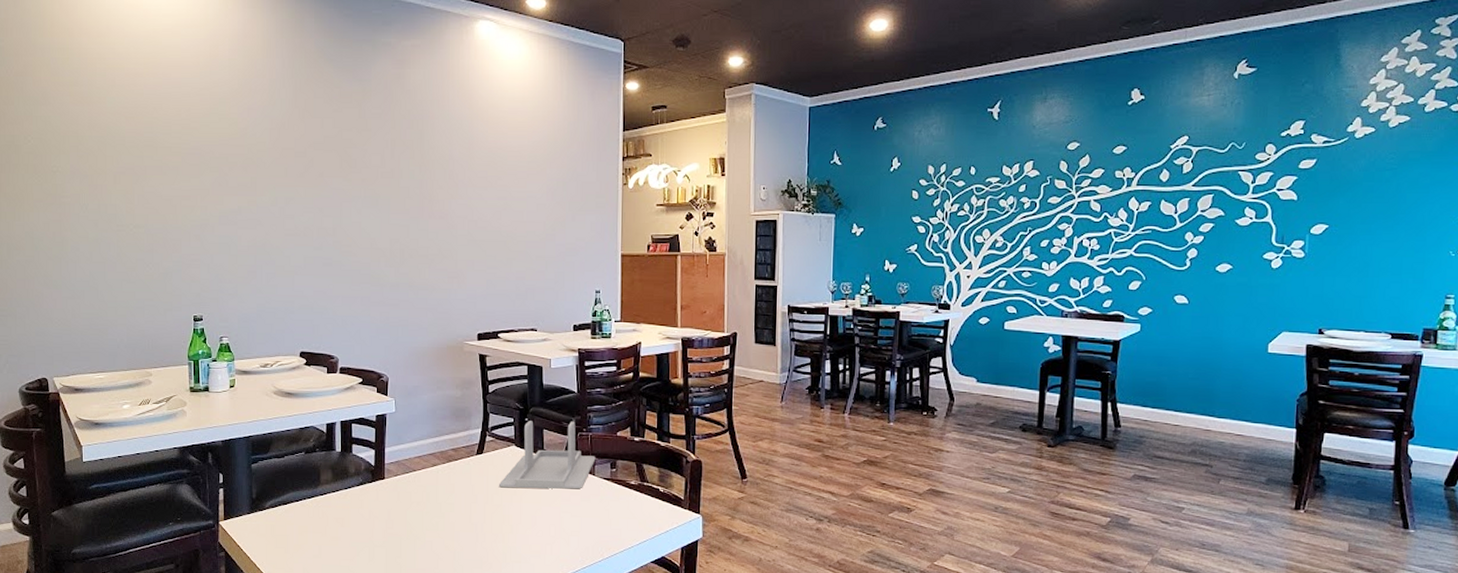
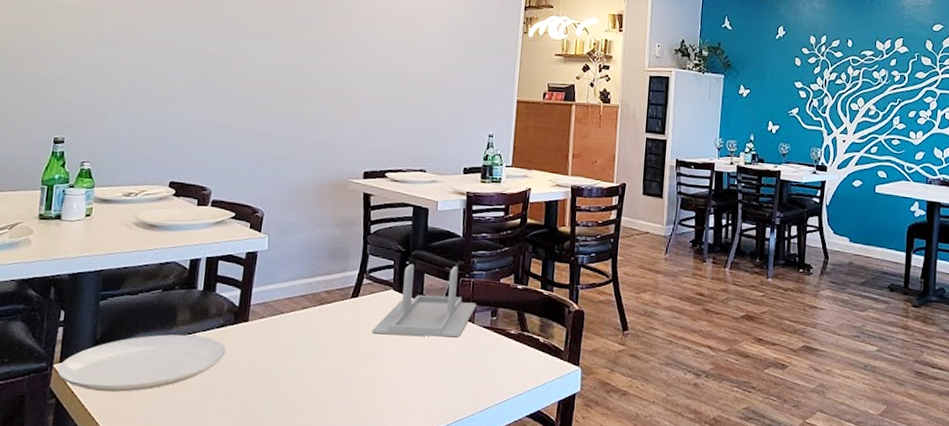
plate: none [223,492,368,545] -> present [57,334,227,392]

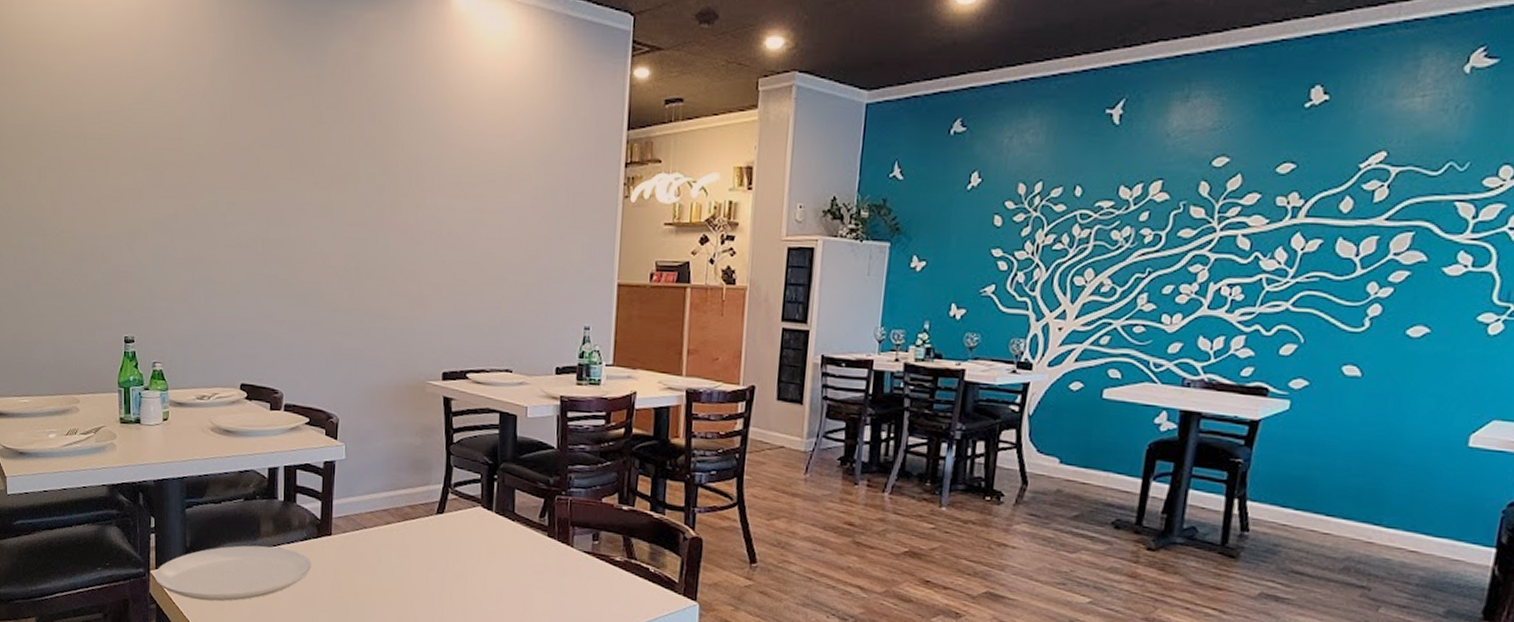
napkin holder: present [373,264,477,338] -> none [461,478,576,562]

